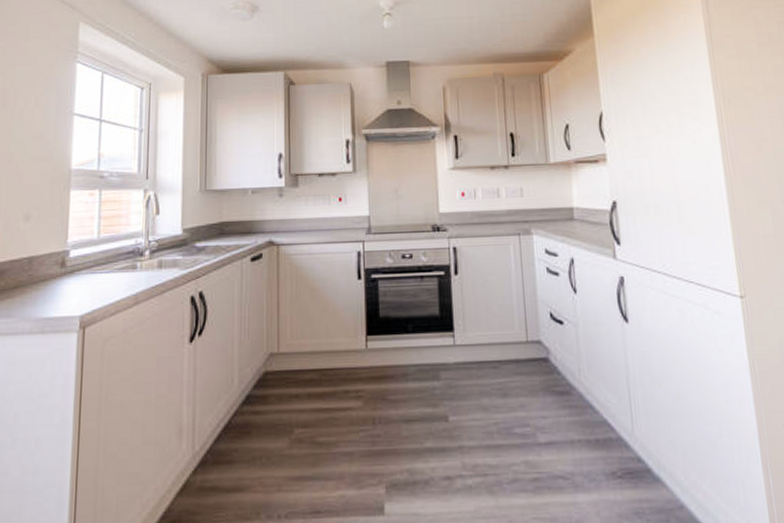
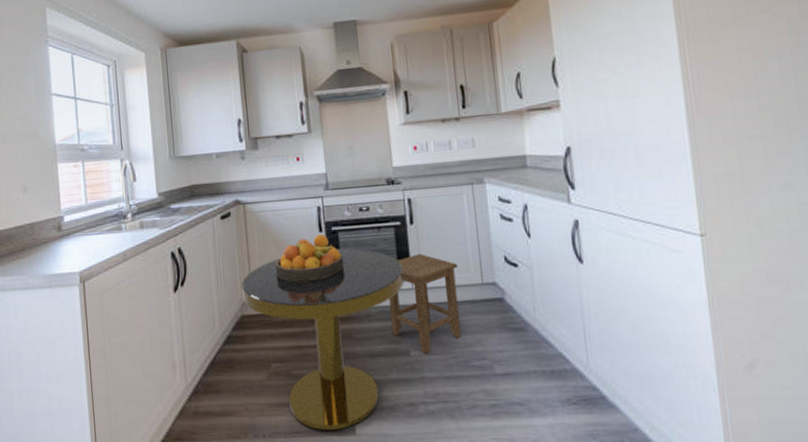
side table: none [267,298,446,509] -> present [241,248,405,430]
fruit bowl: none [308,282,383,334] -> present [275,234,344,282]
stool: none [429,307,504,420] -> present [389,254,461,354]

